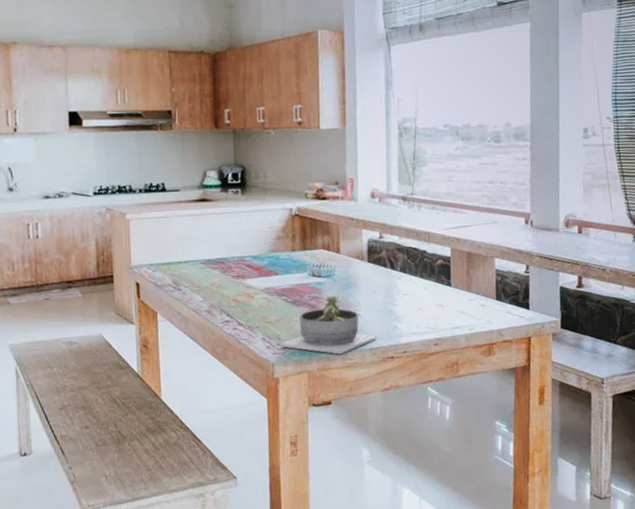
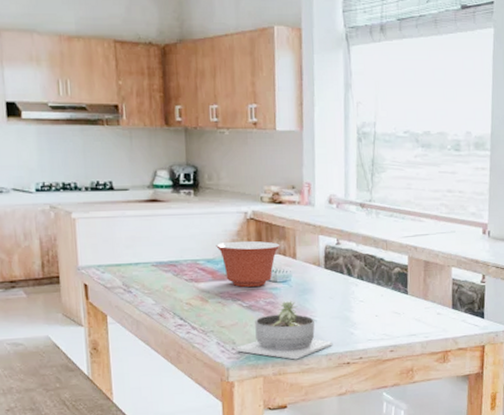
mixing bowl: none [262,236,324,283] -> present [216,240,280,287]

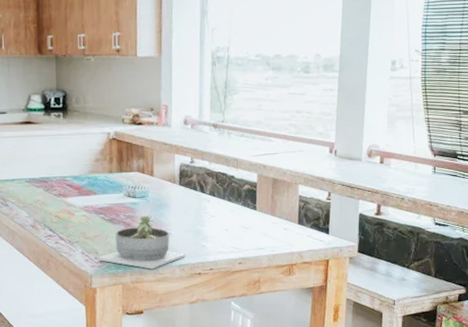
mixing bowl: present [216,240,280,287] -> none [82,159,139,202]

